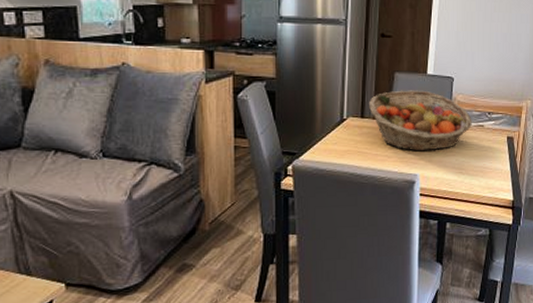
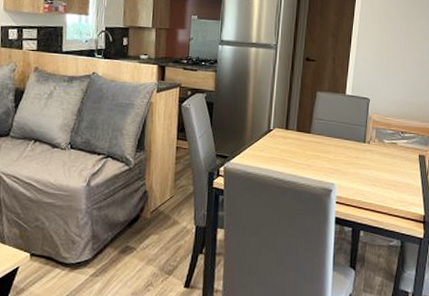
fruit basket: present [369,90,472,152] -> none [293,107,386,163]

